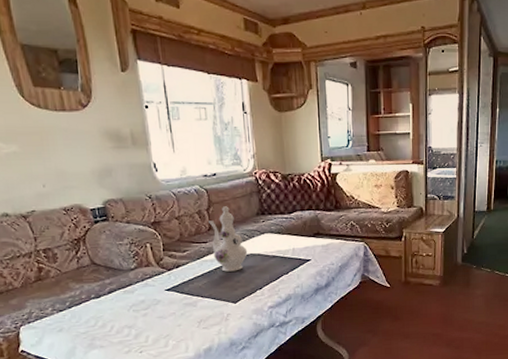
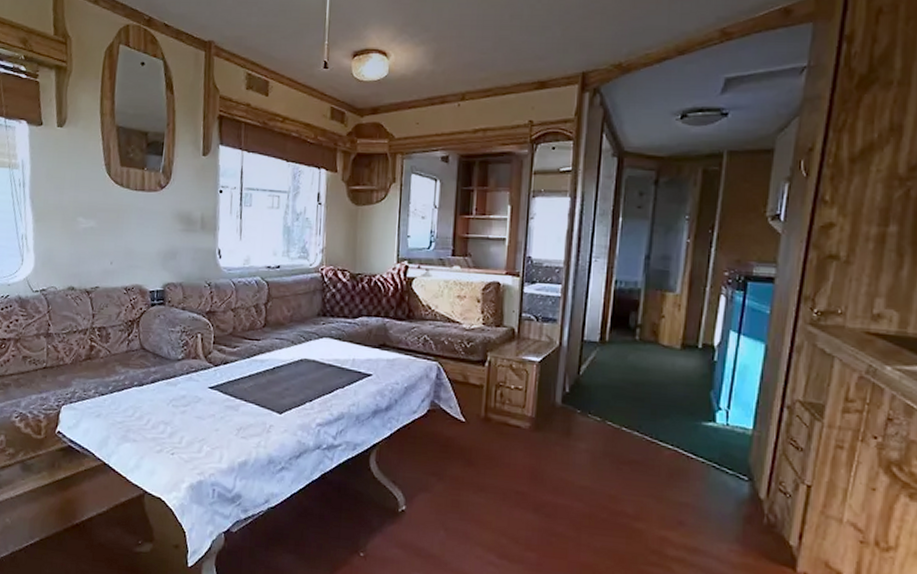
ewer: present [209,206,248,272] -> none [265,302,302,377]

